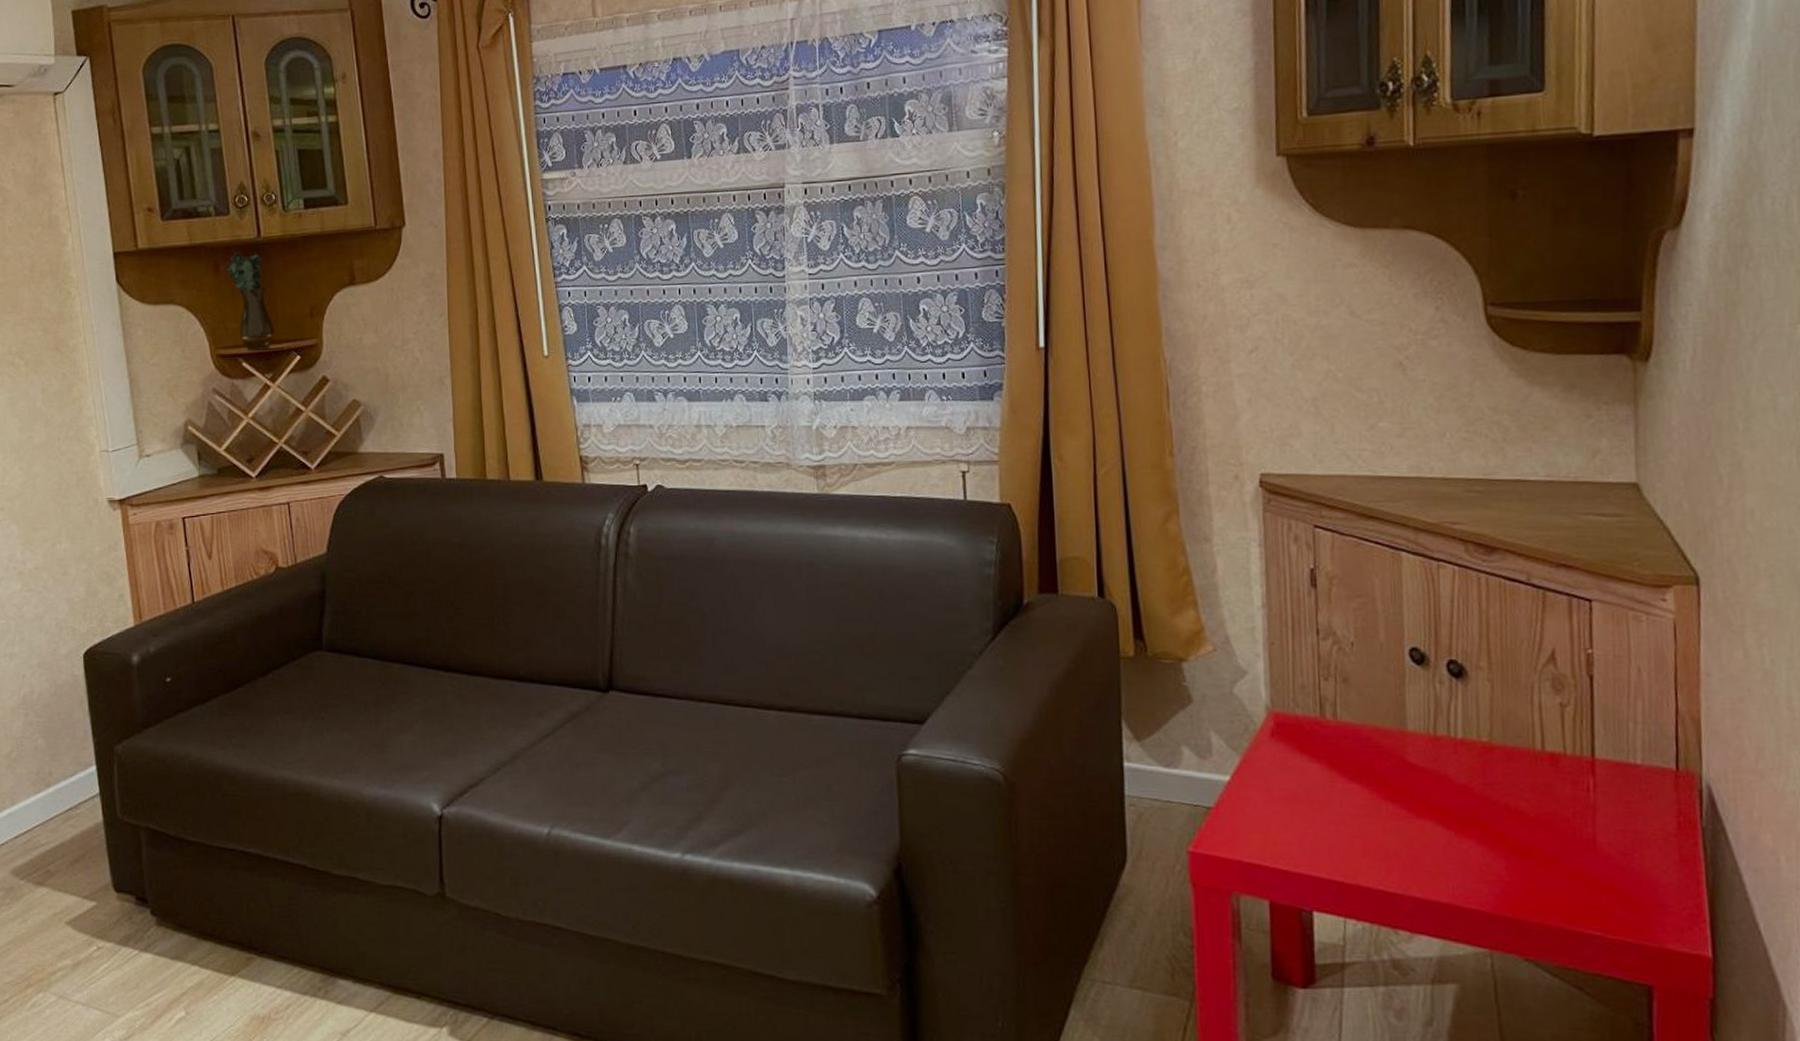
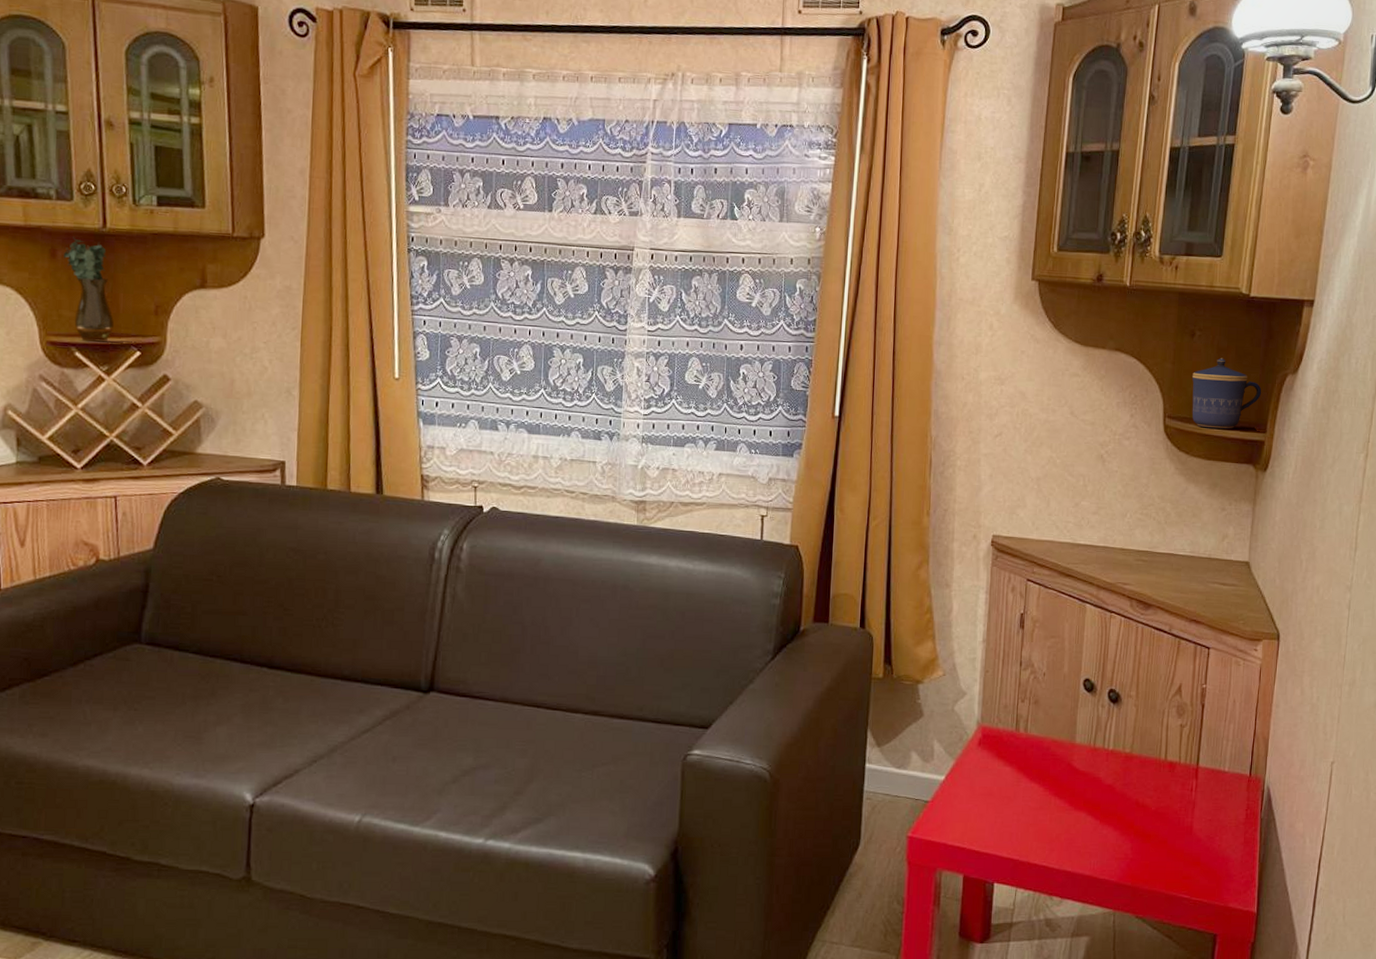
decorative jar: none [1520,219,1628,313] -> present [1192,357,1262,429]

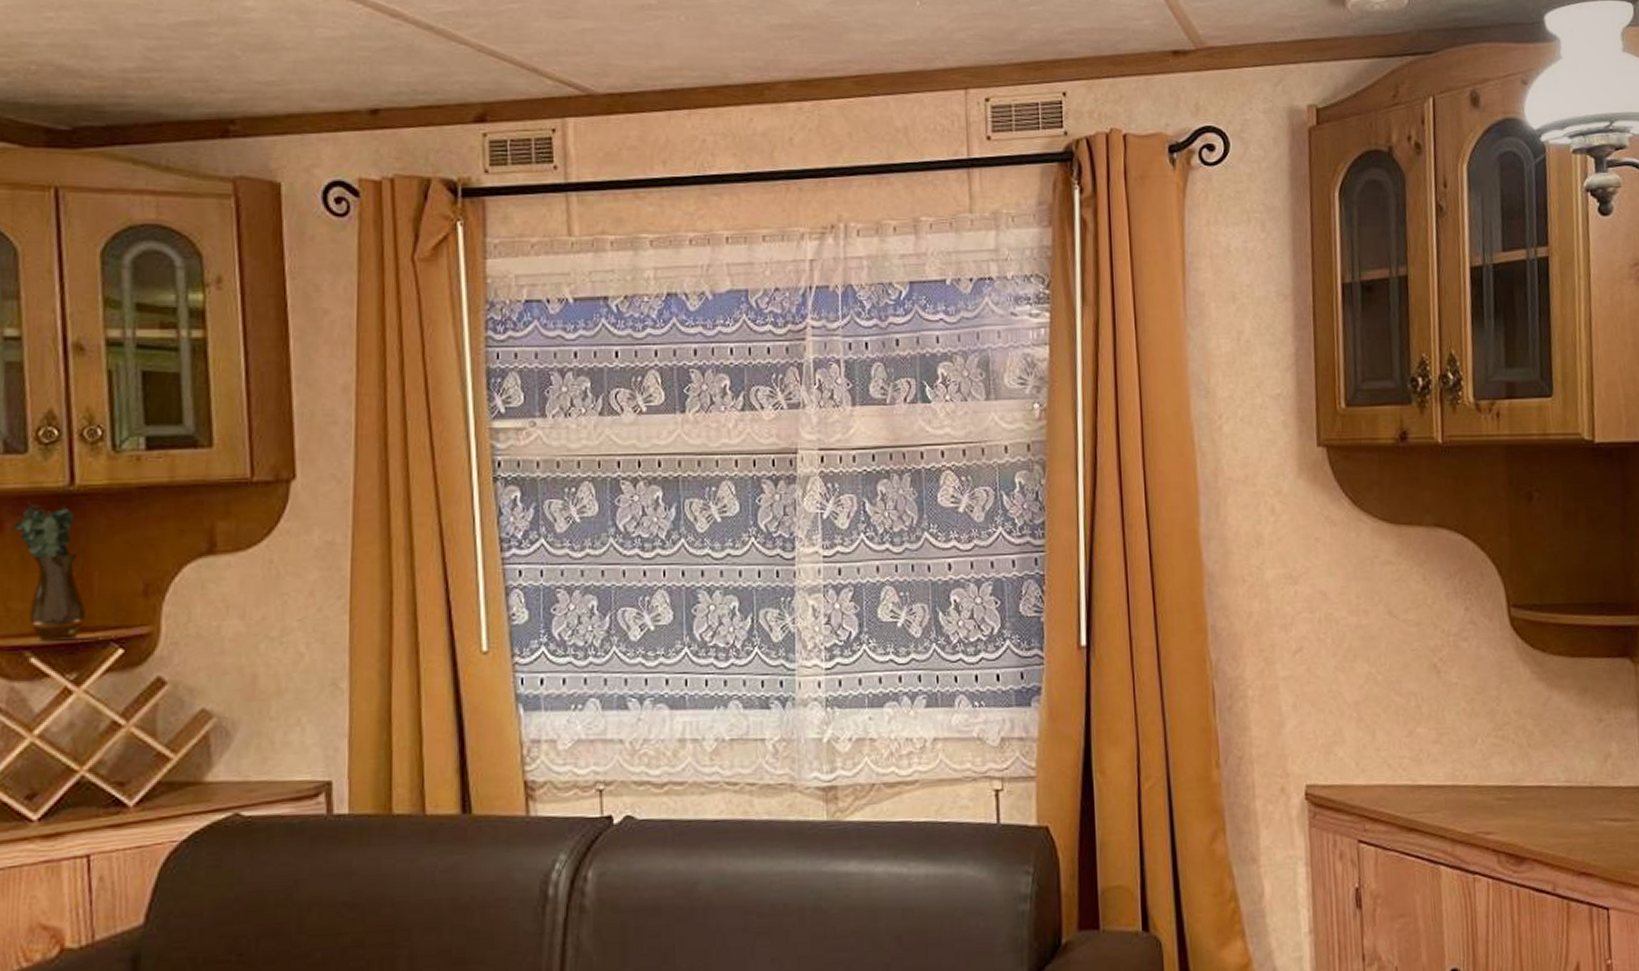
decorative jar: present [1192,357,1262,429] -> none [1537,523,1627,616]

